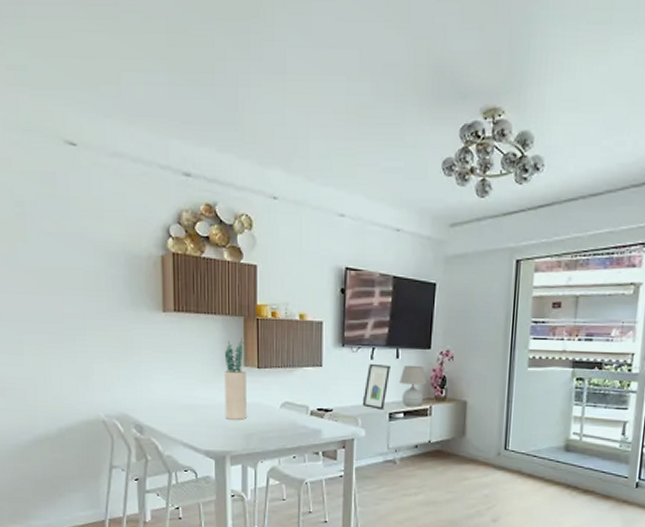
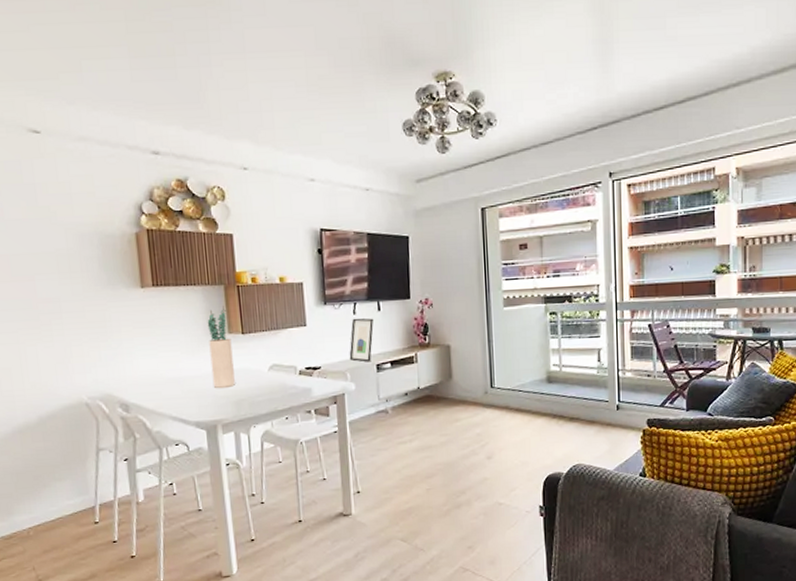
table lamp: present [399,366,427,407] -> none [383,316,410,357]

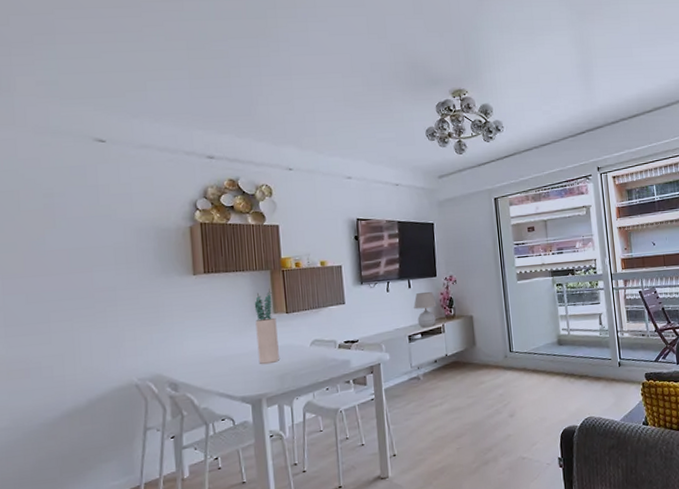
picture frame: present [349,318,374,362] -> none [384,295,406,334]
table lamp: none [383,316,410,357] -> present [414,292,437,328]

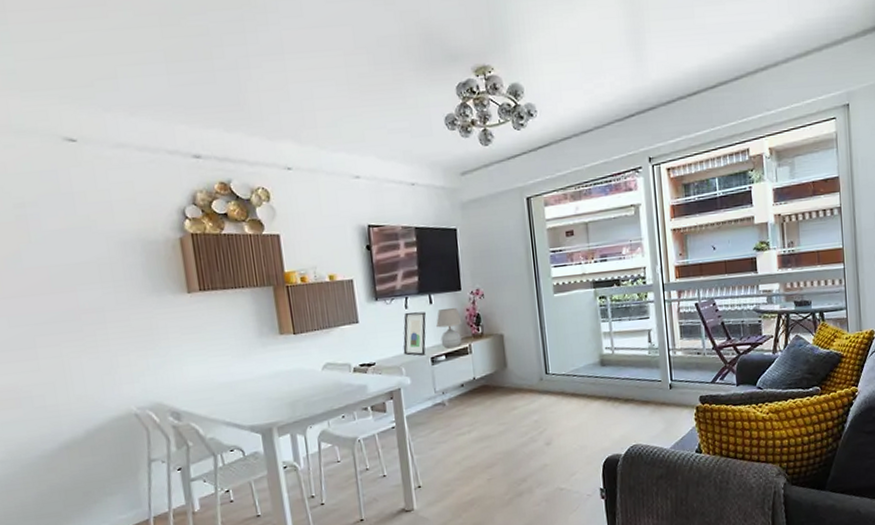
vase: present [254,289,279,365] -> none [257,307,289,391]
picture frame: none [384,295,406,334] -> present [403,311,427,356]

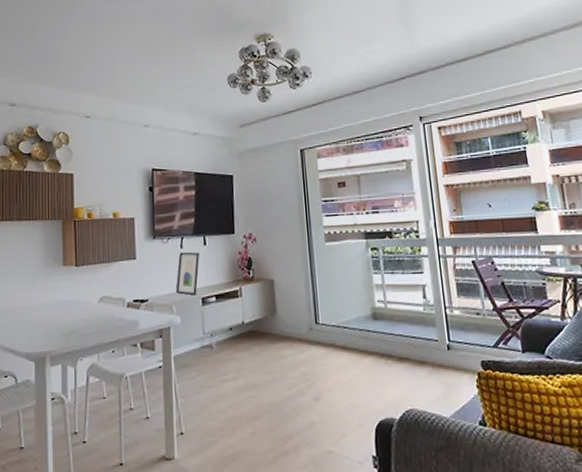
table lamp: present [436,308,462,349] -> none [209,251,234,290]

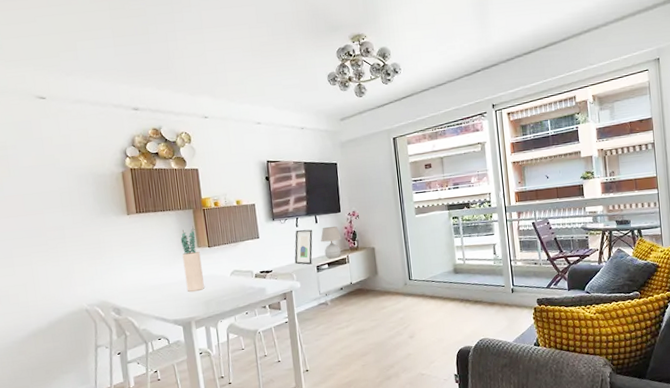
vase: none [44,239,66,320] -> present [180,226,204,292]
table lamp: none [209,251,234,290] -> present [321,226,342,259]

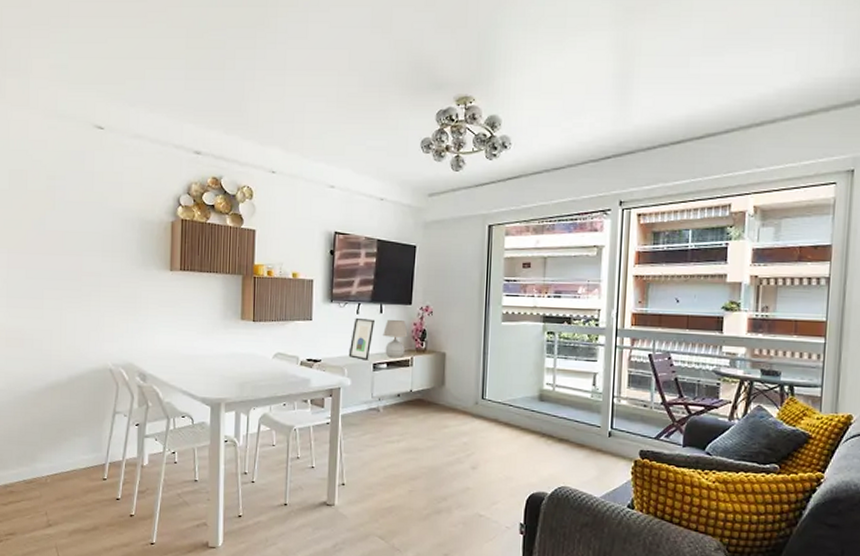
vase: present [180,226,204,292] -> none [221,294,243,370]

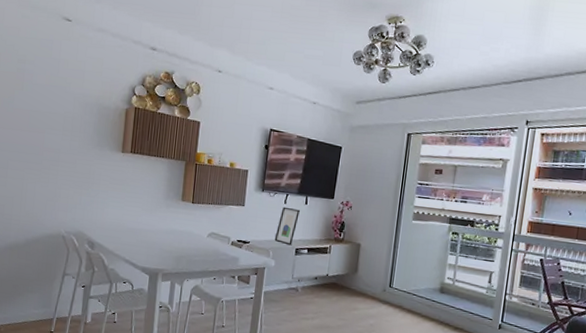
table lamp: present [383,320,408,358] -> none [306,211,329,246]

